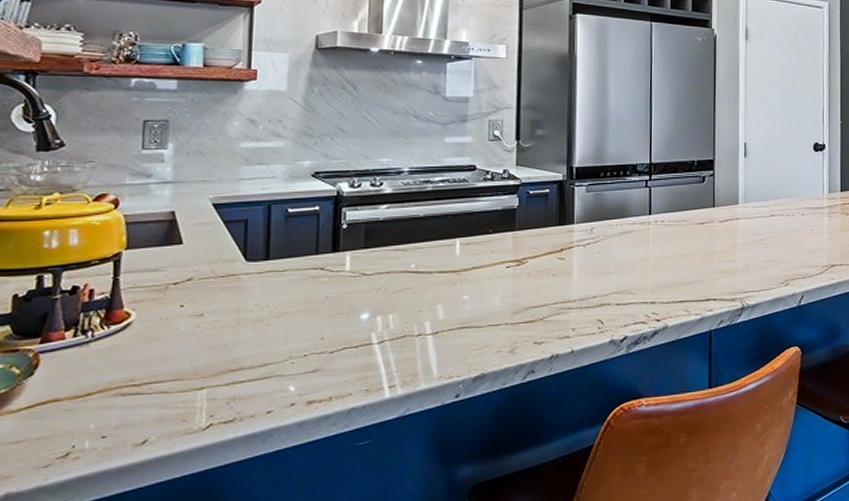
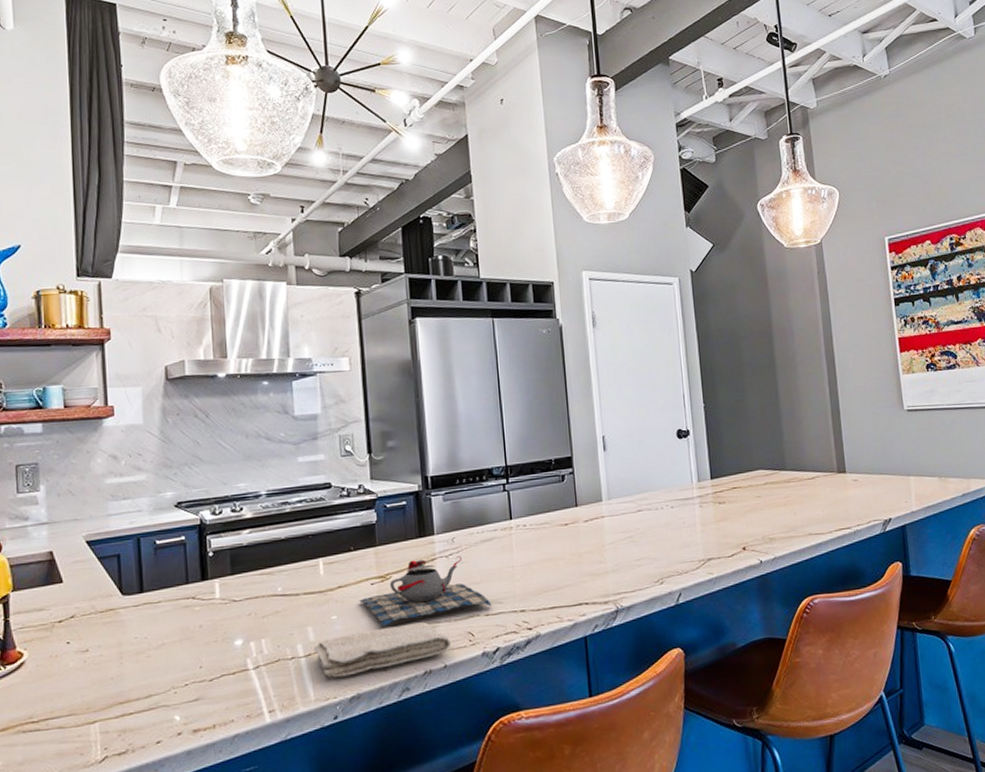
washcloth: none [442,307,581,357] -> present [314,622,452,678]
teapot: none [493,246,624,309] -> present [359,556,492,626]

